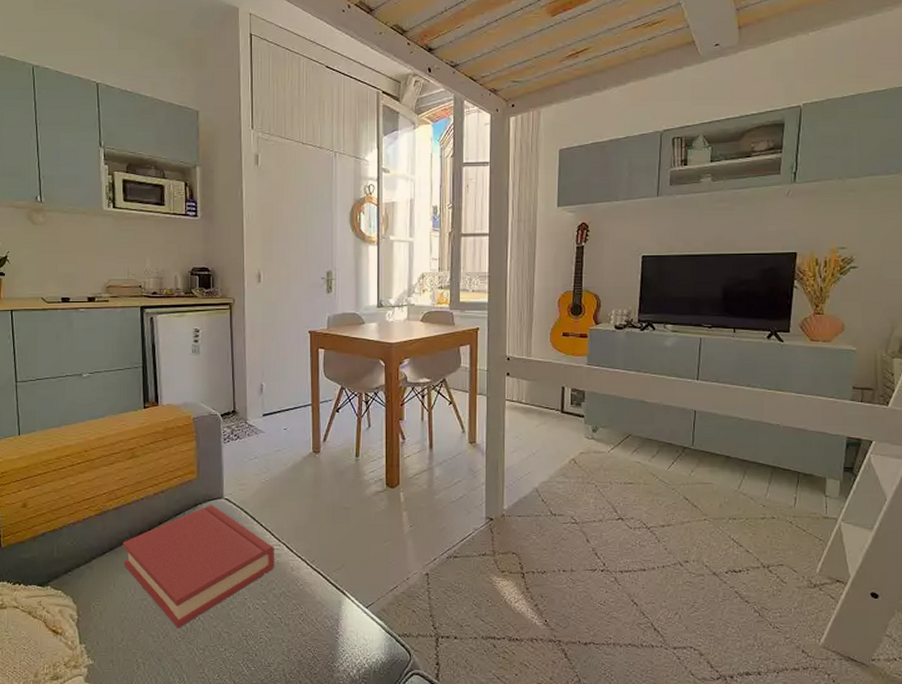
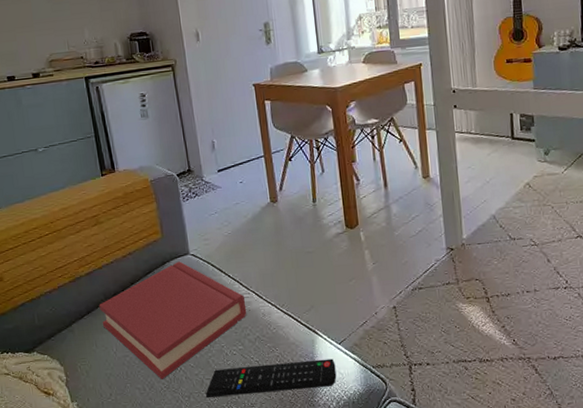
remote control: none [221,622,360,653] -> present [205,358,337,397]

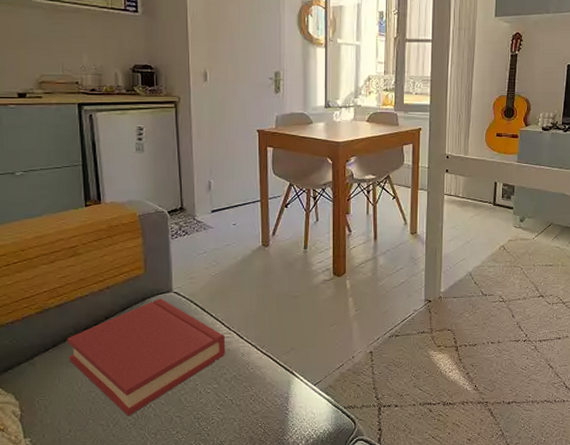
remote control: present [205,358,337,397] -> none [173,399,309,435]

